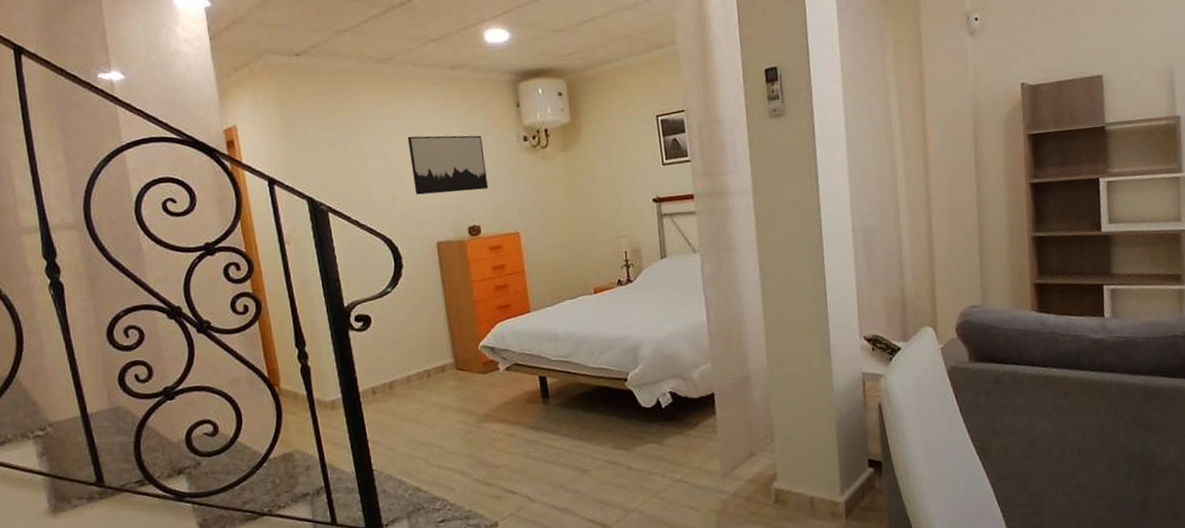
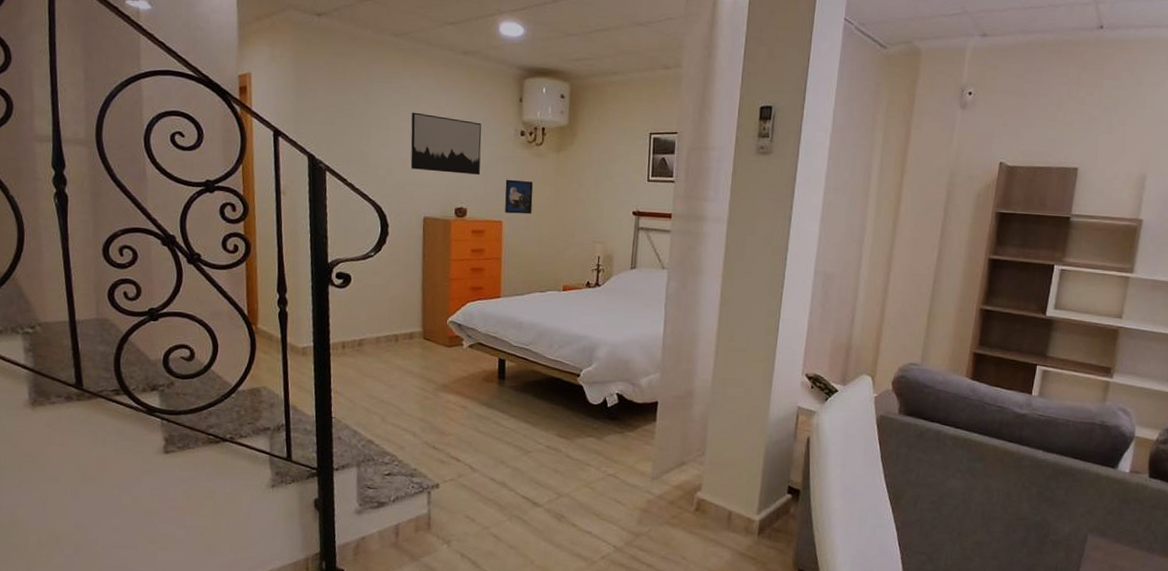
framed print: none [515,186,549,223] -> present [505,179,534,215]

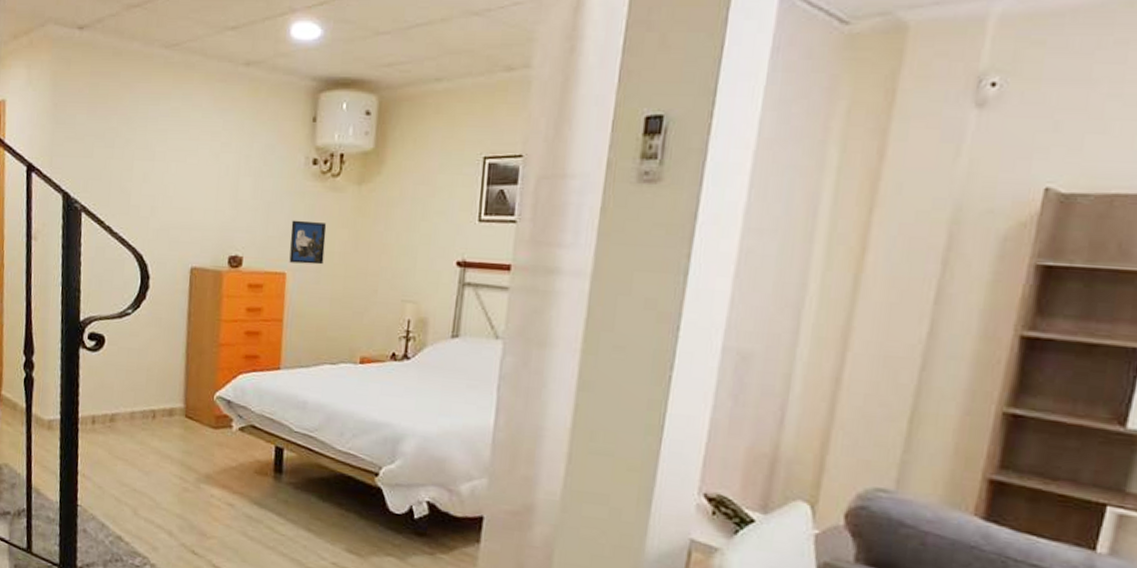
wall art: present [410,112,482,175] -> none [177,139,264,215]

